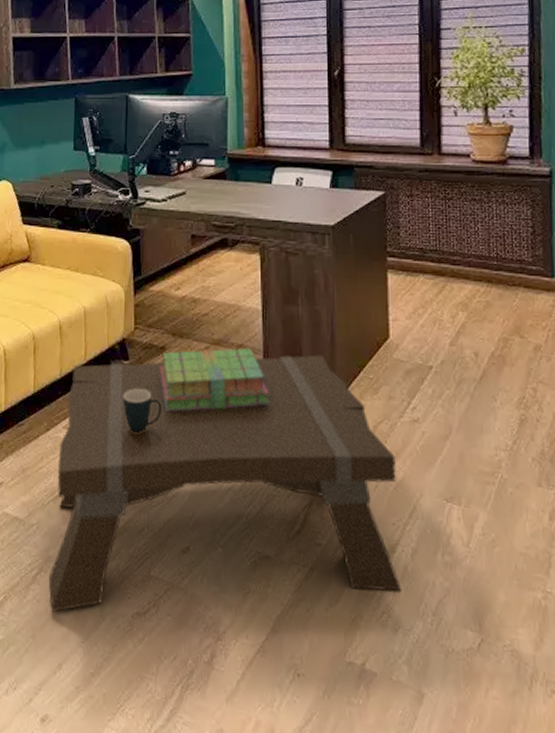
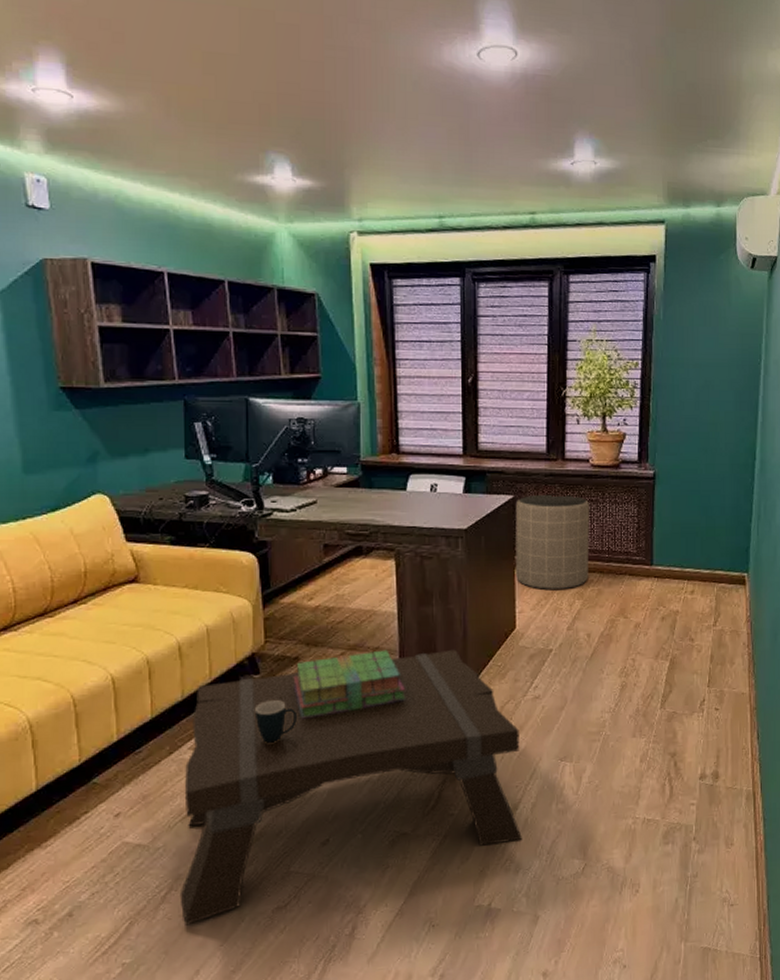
trash can: none [386,191,474,298] -> present [515,494,590,589]

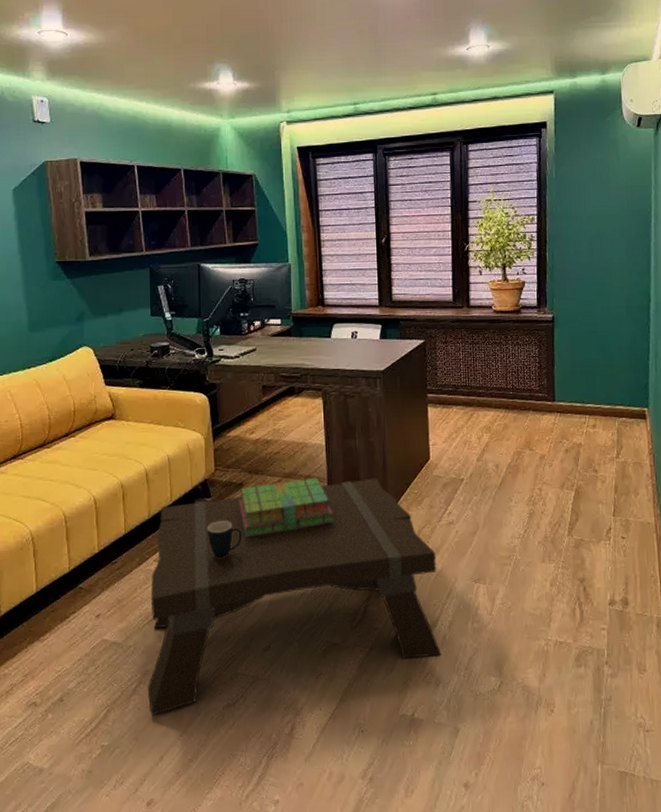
trash can: present [515,494,590,589] -> none [426,338,495,424]

